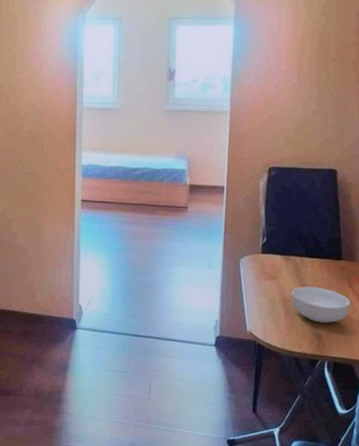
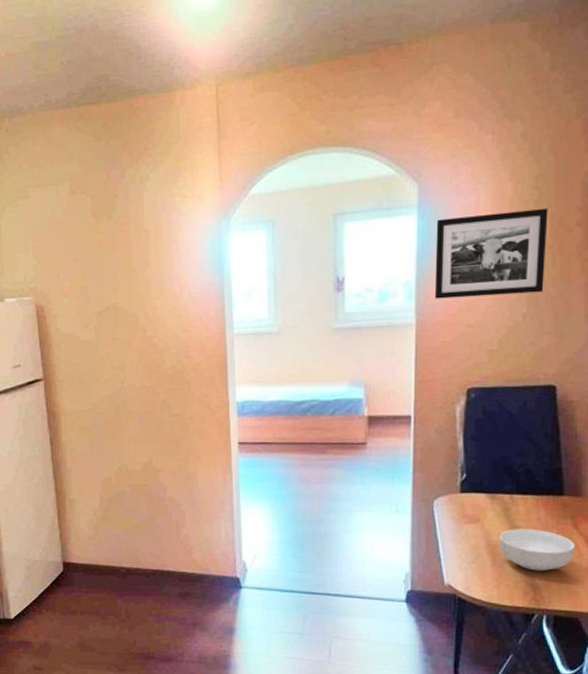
picture frame: none [245,30,332,95] -> present [434,209,548,299]

